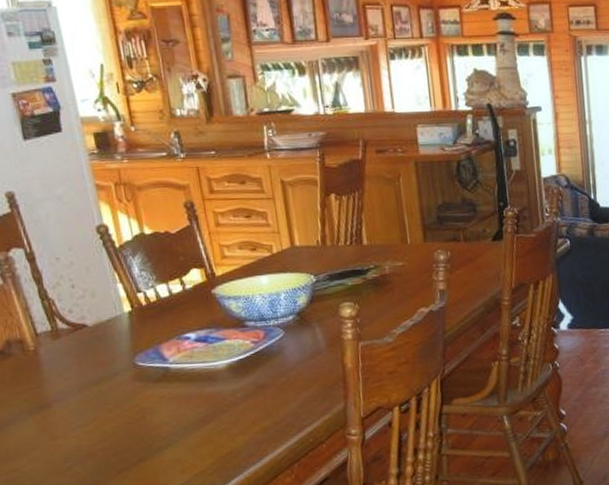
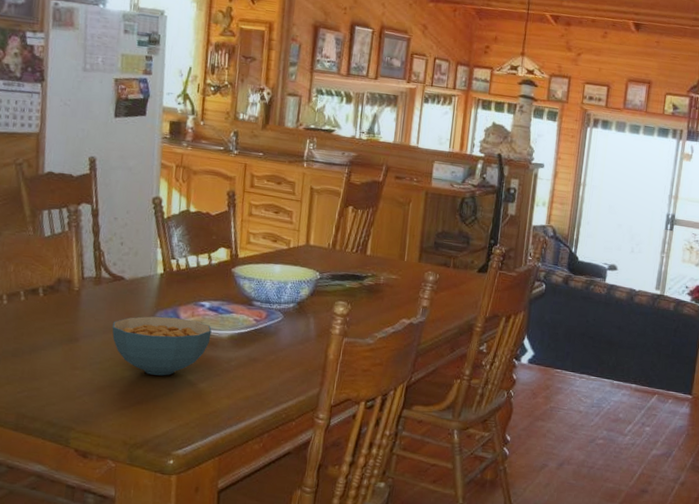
cereal bowl: none [86,356,207,427] -> present [112,316,212,376]

